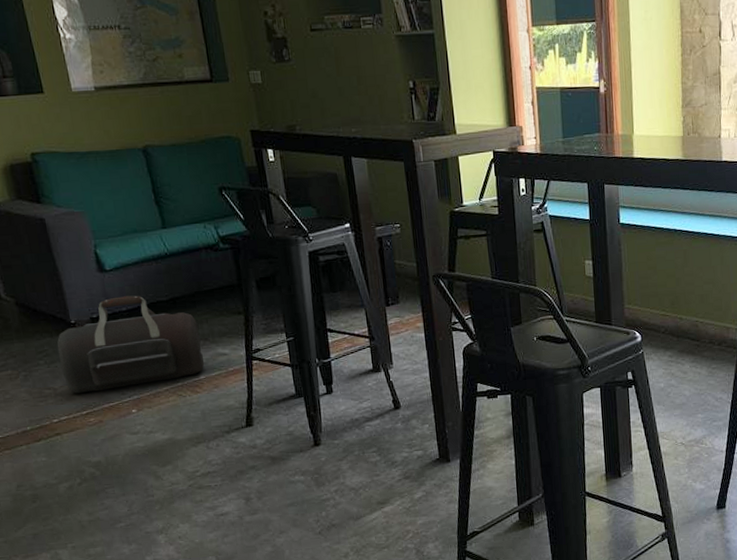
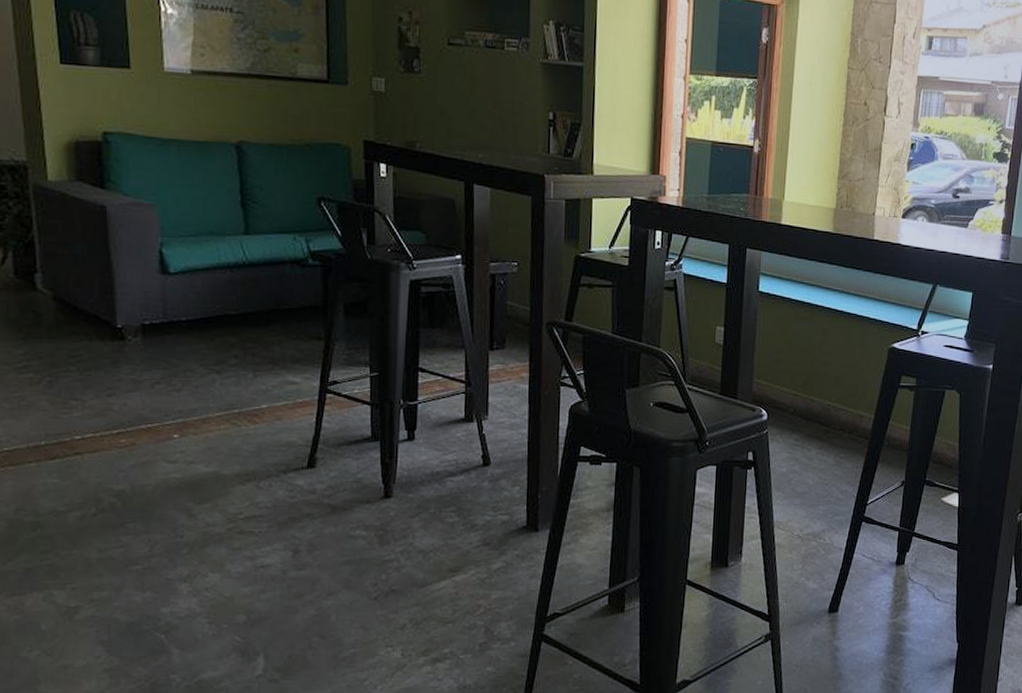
duffel bag: present [57,295,205,393] -> none [95,304,270,409]

